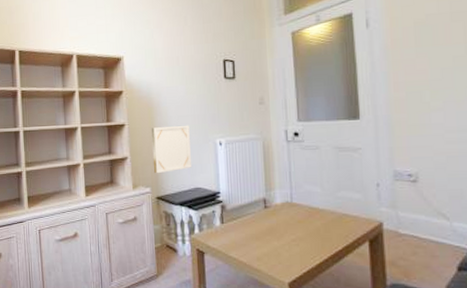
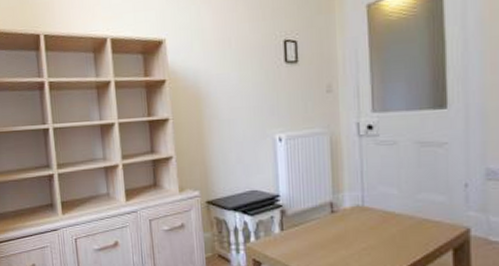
wall art: present [151,125,192,174] -> none [199,118,248,175]

